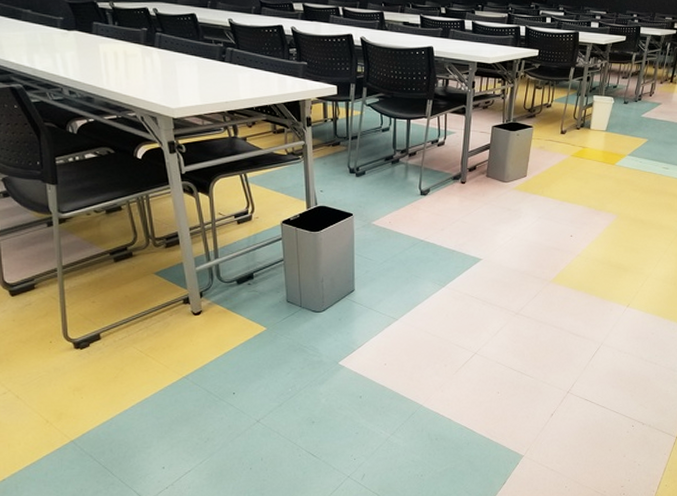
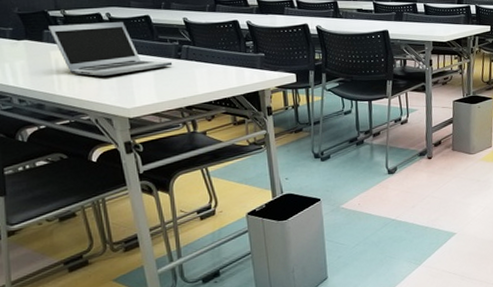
laptop: none [97,17,217,73] -> present [48,21,173,76]

